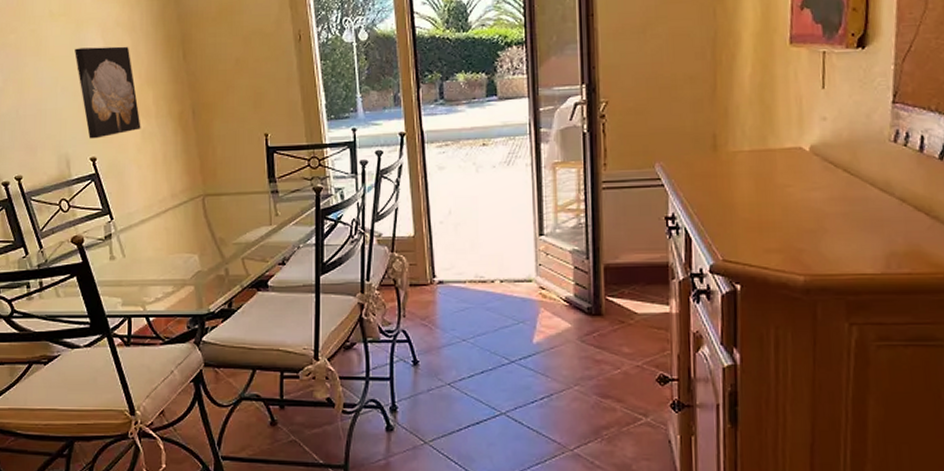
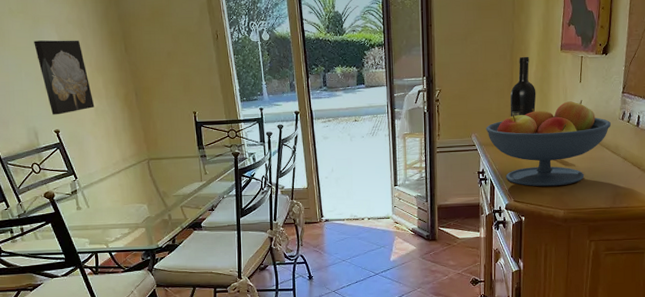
fruit bowl: none [676,114,876,240] -> present [486,100,611,187]
wine bottle: none [713,53,754,140] -> present [510,56,536,118]

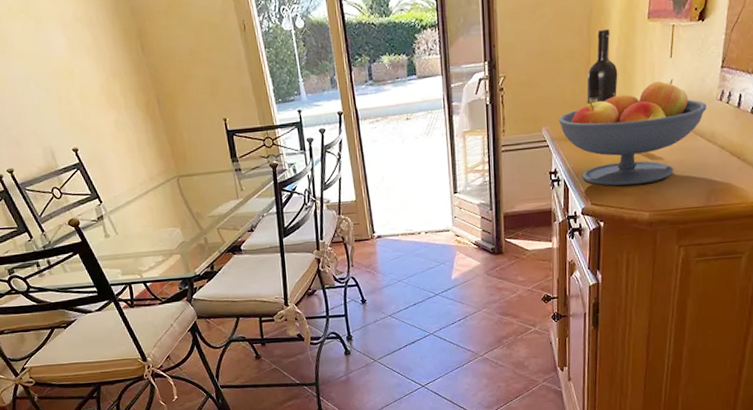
wall art: present [34,40,95,115] -> none [39,41,114,131]

